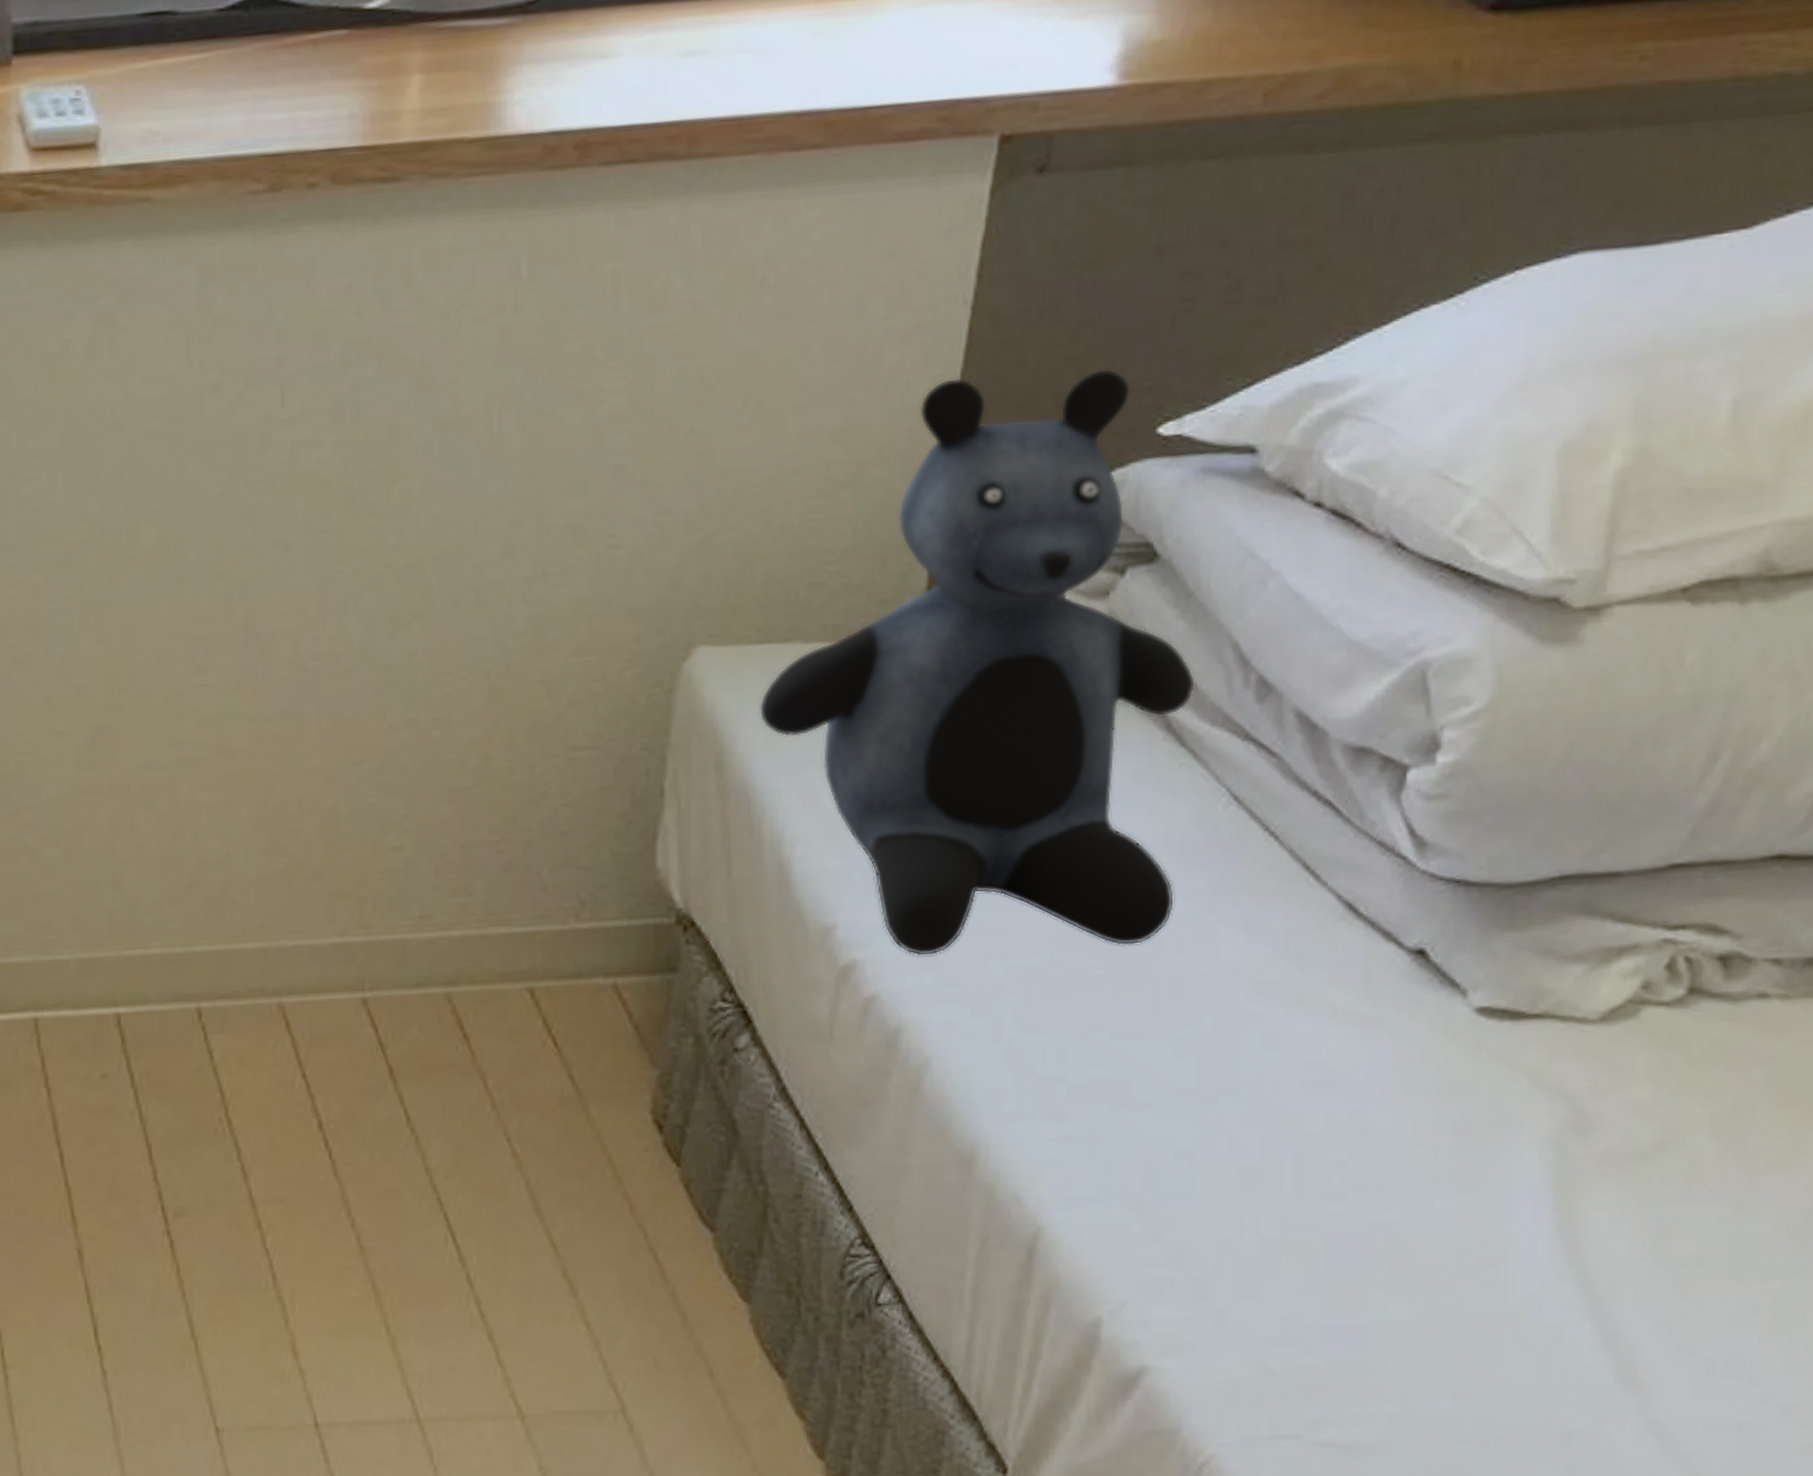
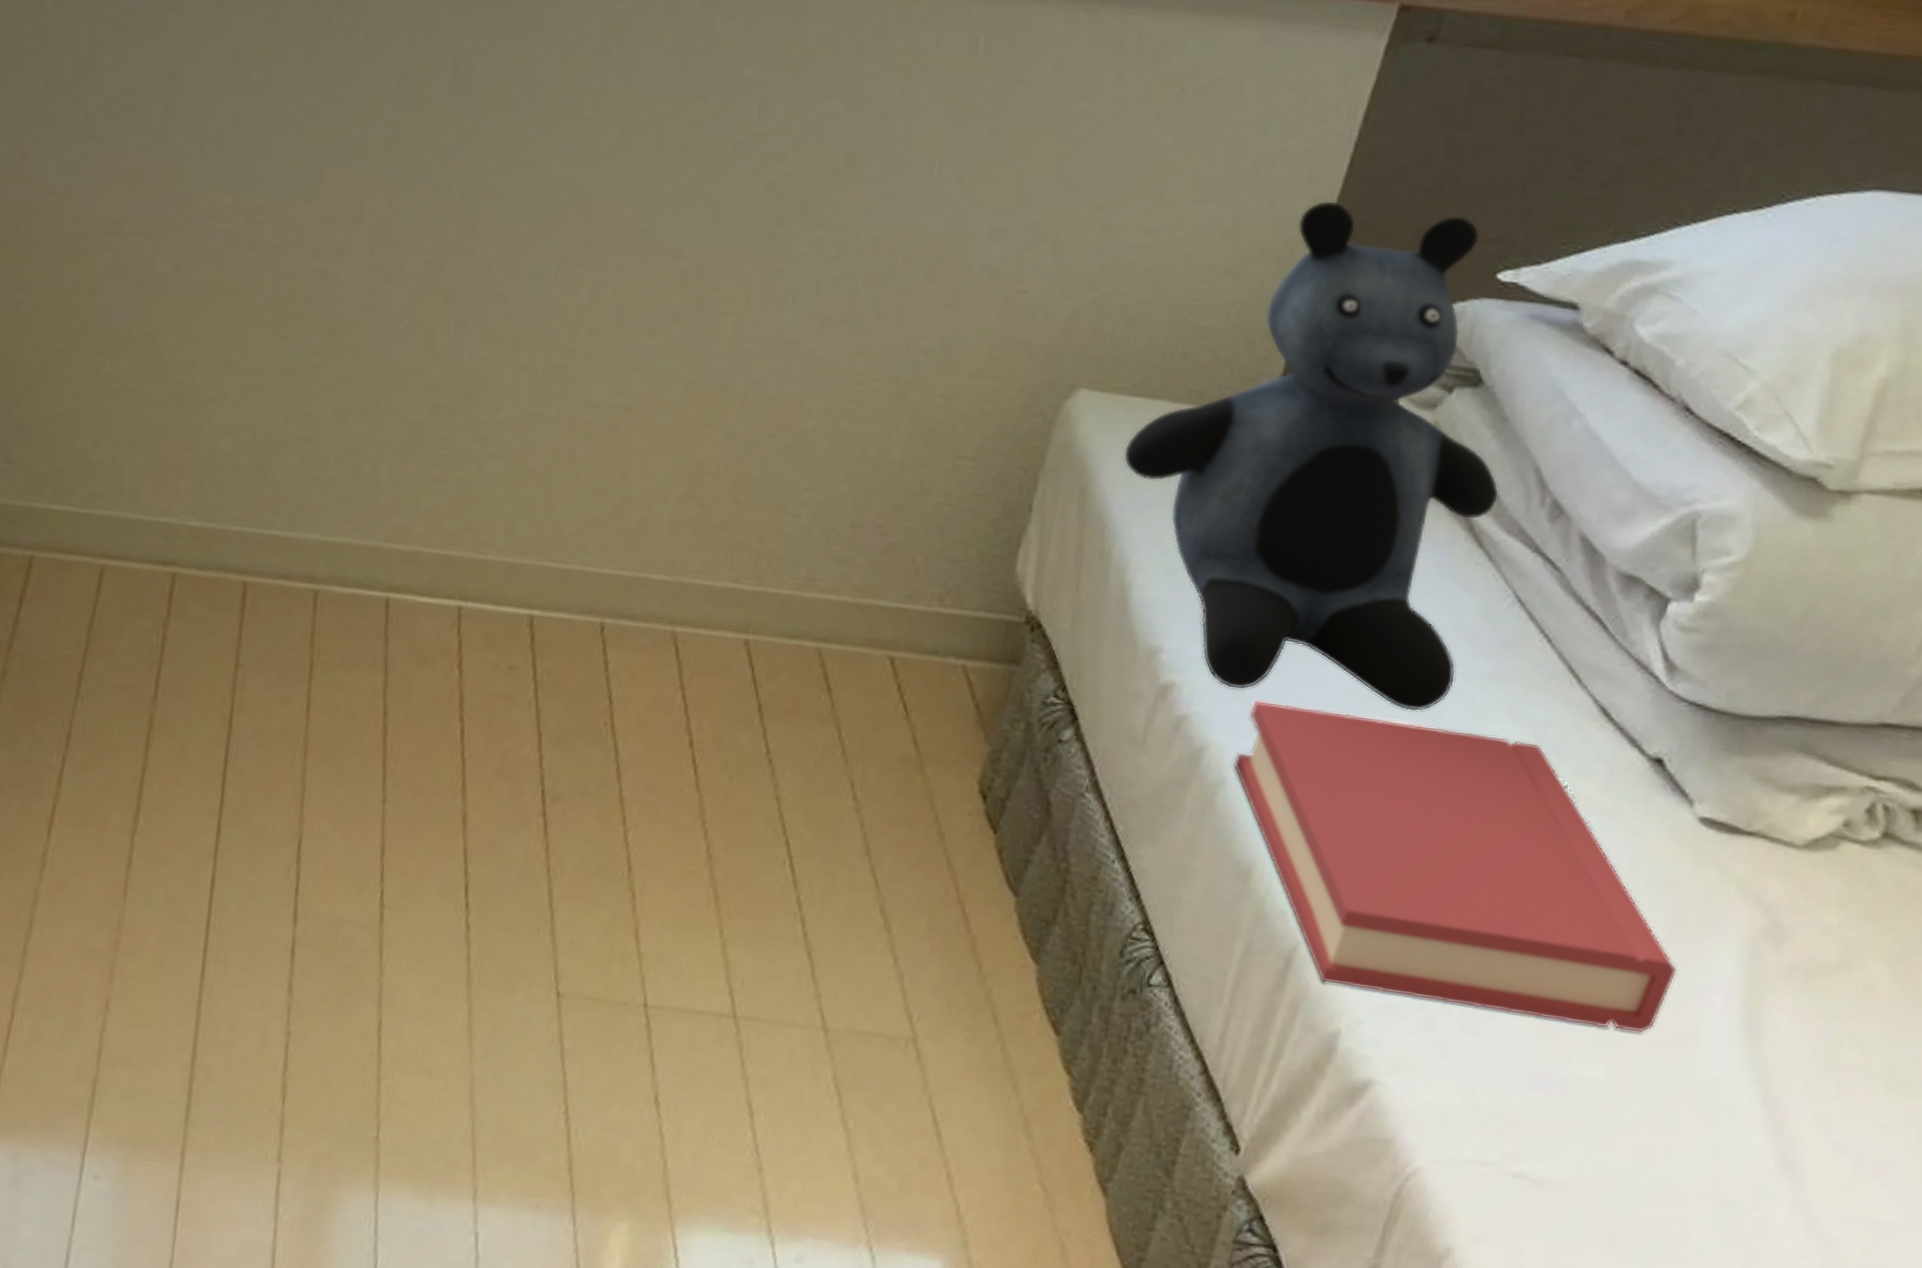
hardback book: none [936,956,1474,1269] -> present [1233,700,1677,1034]

